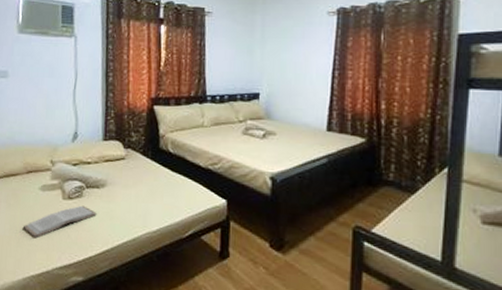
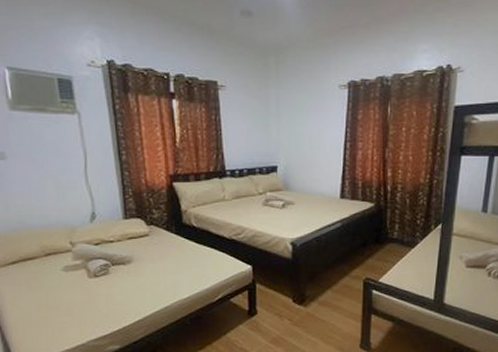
book: present [22,205,97,239] -> none [49,282,126,316]

